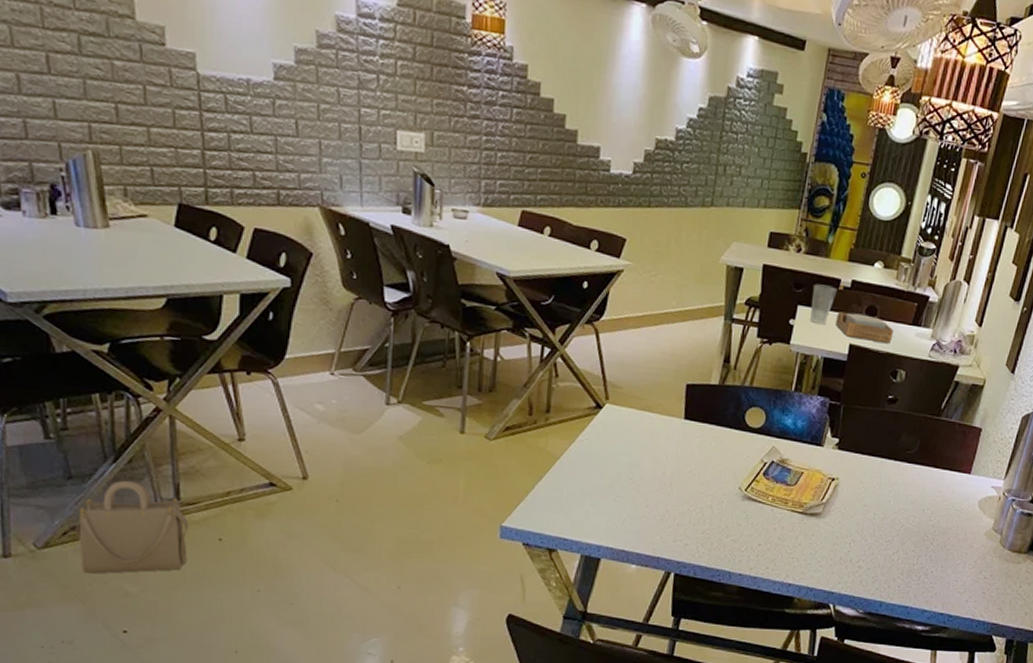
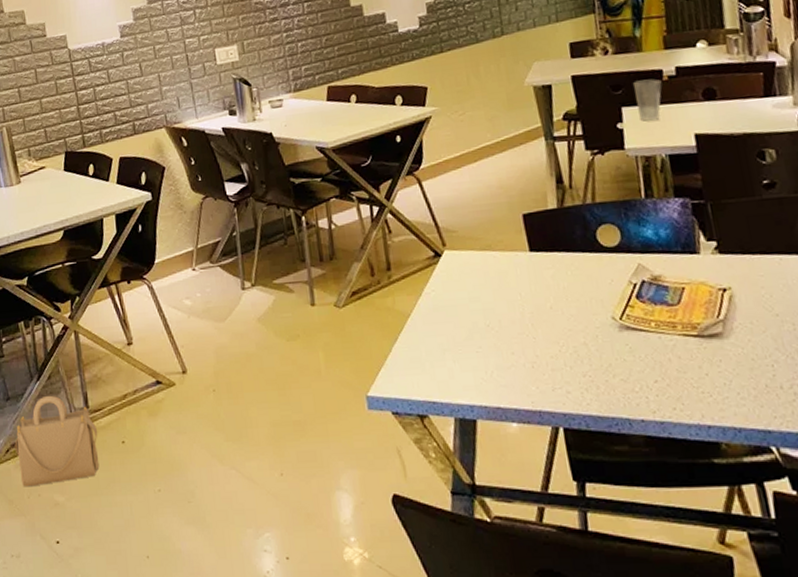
napkin holder: present [836,311,894,344] -> none [669,98,745,127]

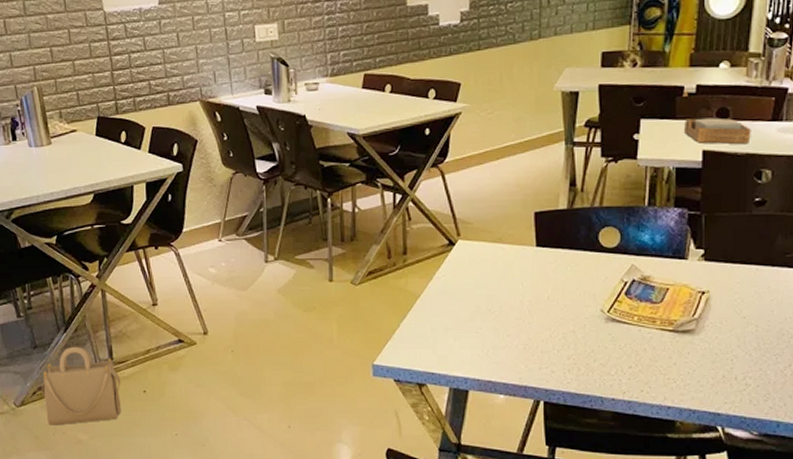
cup: present [633,79,662,121] -> none [655,94,681,134]
napkin holder: none [669,98,745,127] -> present [684,117,751,145]

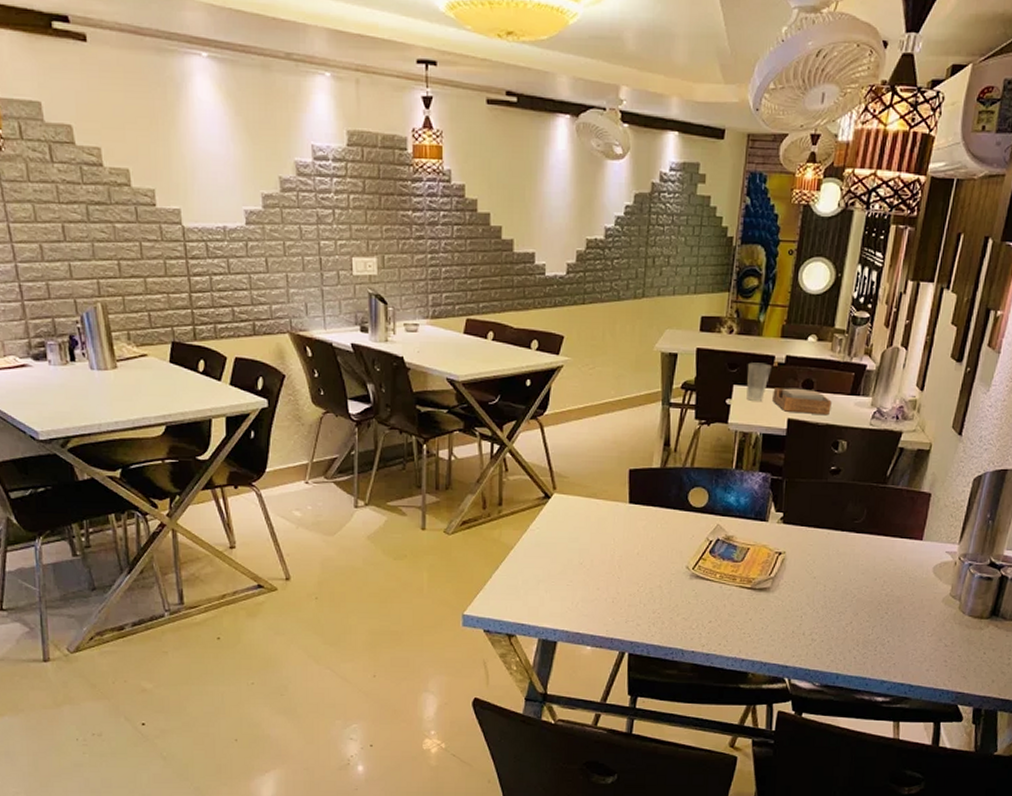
handbag: present [41,346,122,426] -> none [99,589,192,673]
cup: none [655,94,681,134] -> present [746,362,772,401]

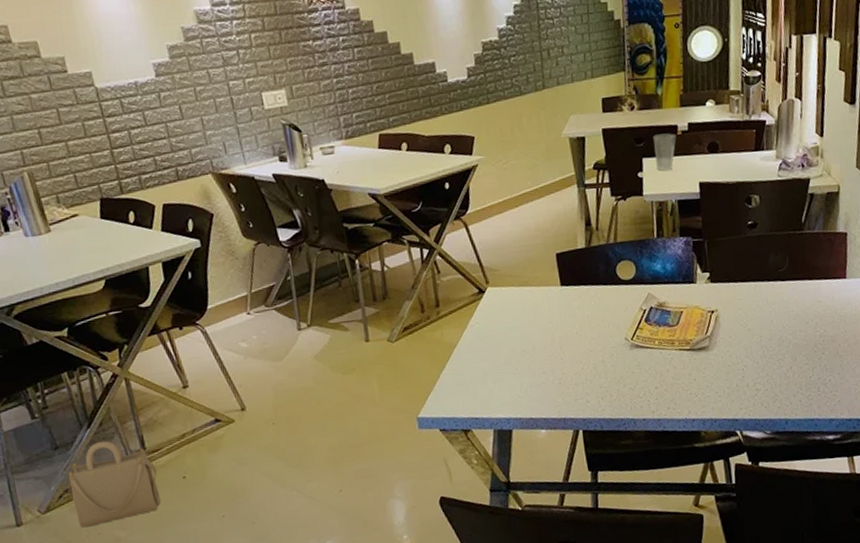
handbag: none [99,589,192,673] -> present [67,440,161,528]
napkin holder: present [773,387,832,416] -> none [681,151,739,176]

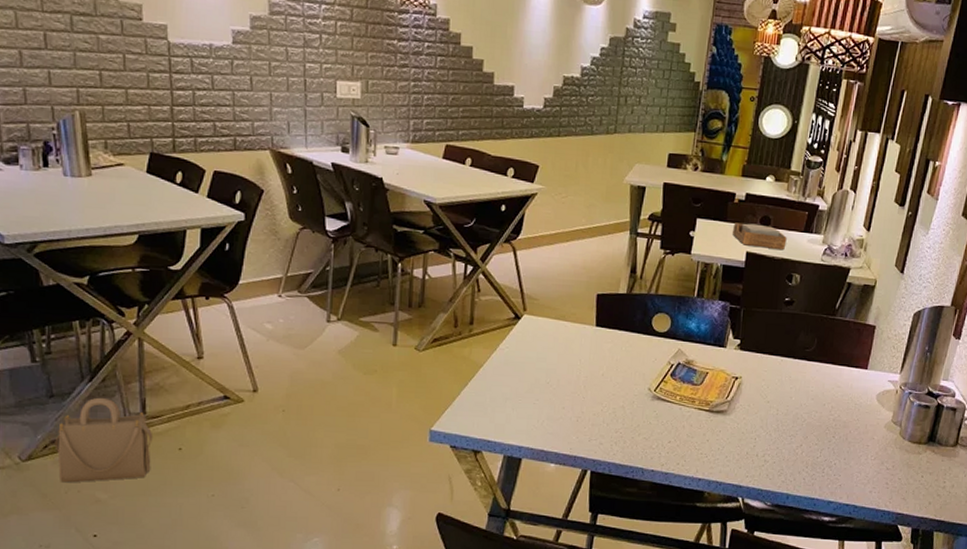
cup: present [653,133,677,171] -> none [709,198,733,234]
napkin holder: none [681,151,739,176] -> present [733,222,787,251]

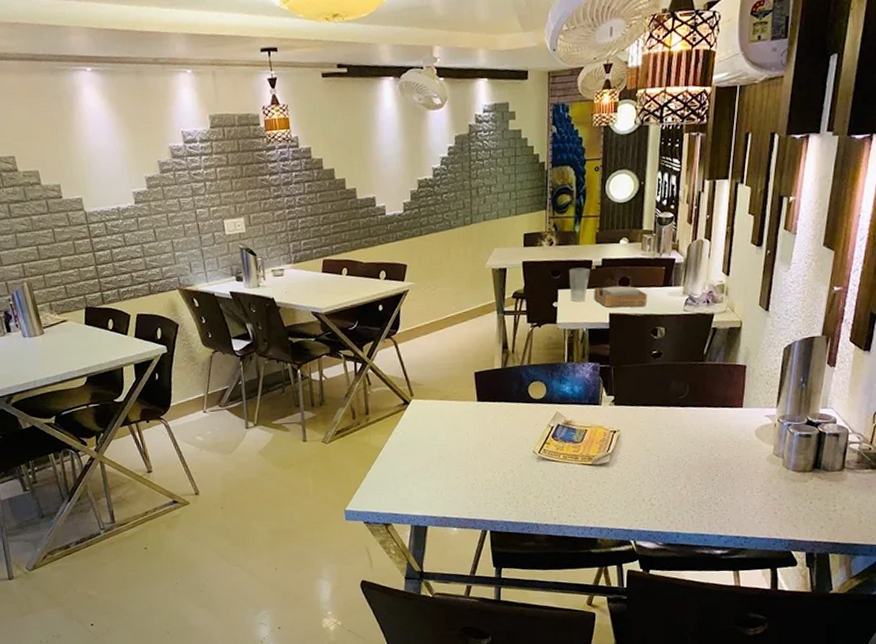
handbag: present [54,397,154,483] -> none [50,513,126,585]
cup: none [709,198,733,234] -> present [569,267,591,302]

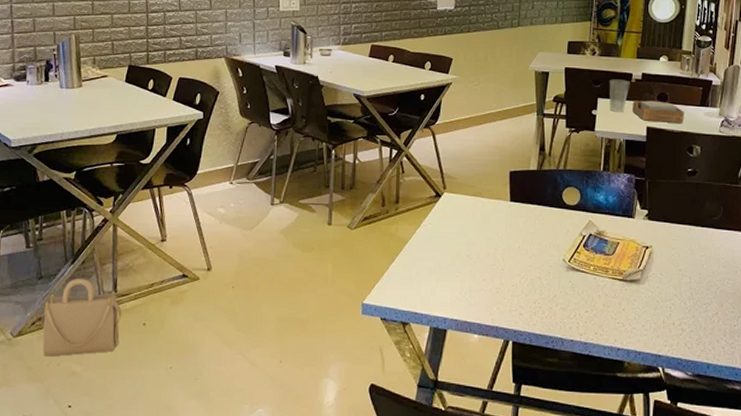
handbag: none [50,513,126,585] -> present [40,278,122,357]

